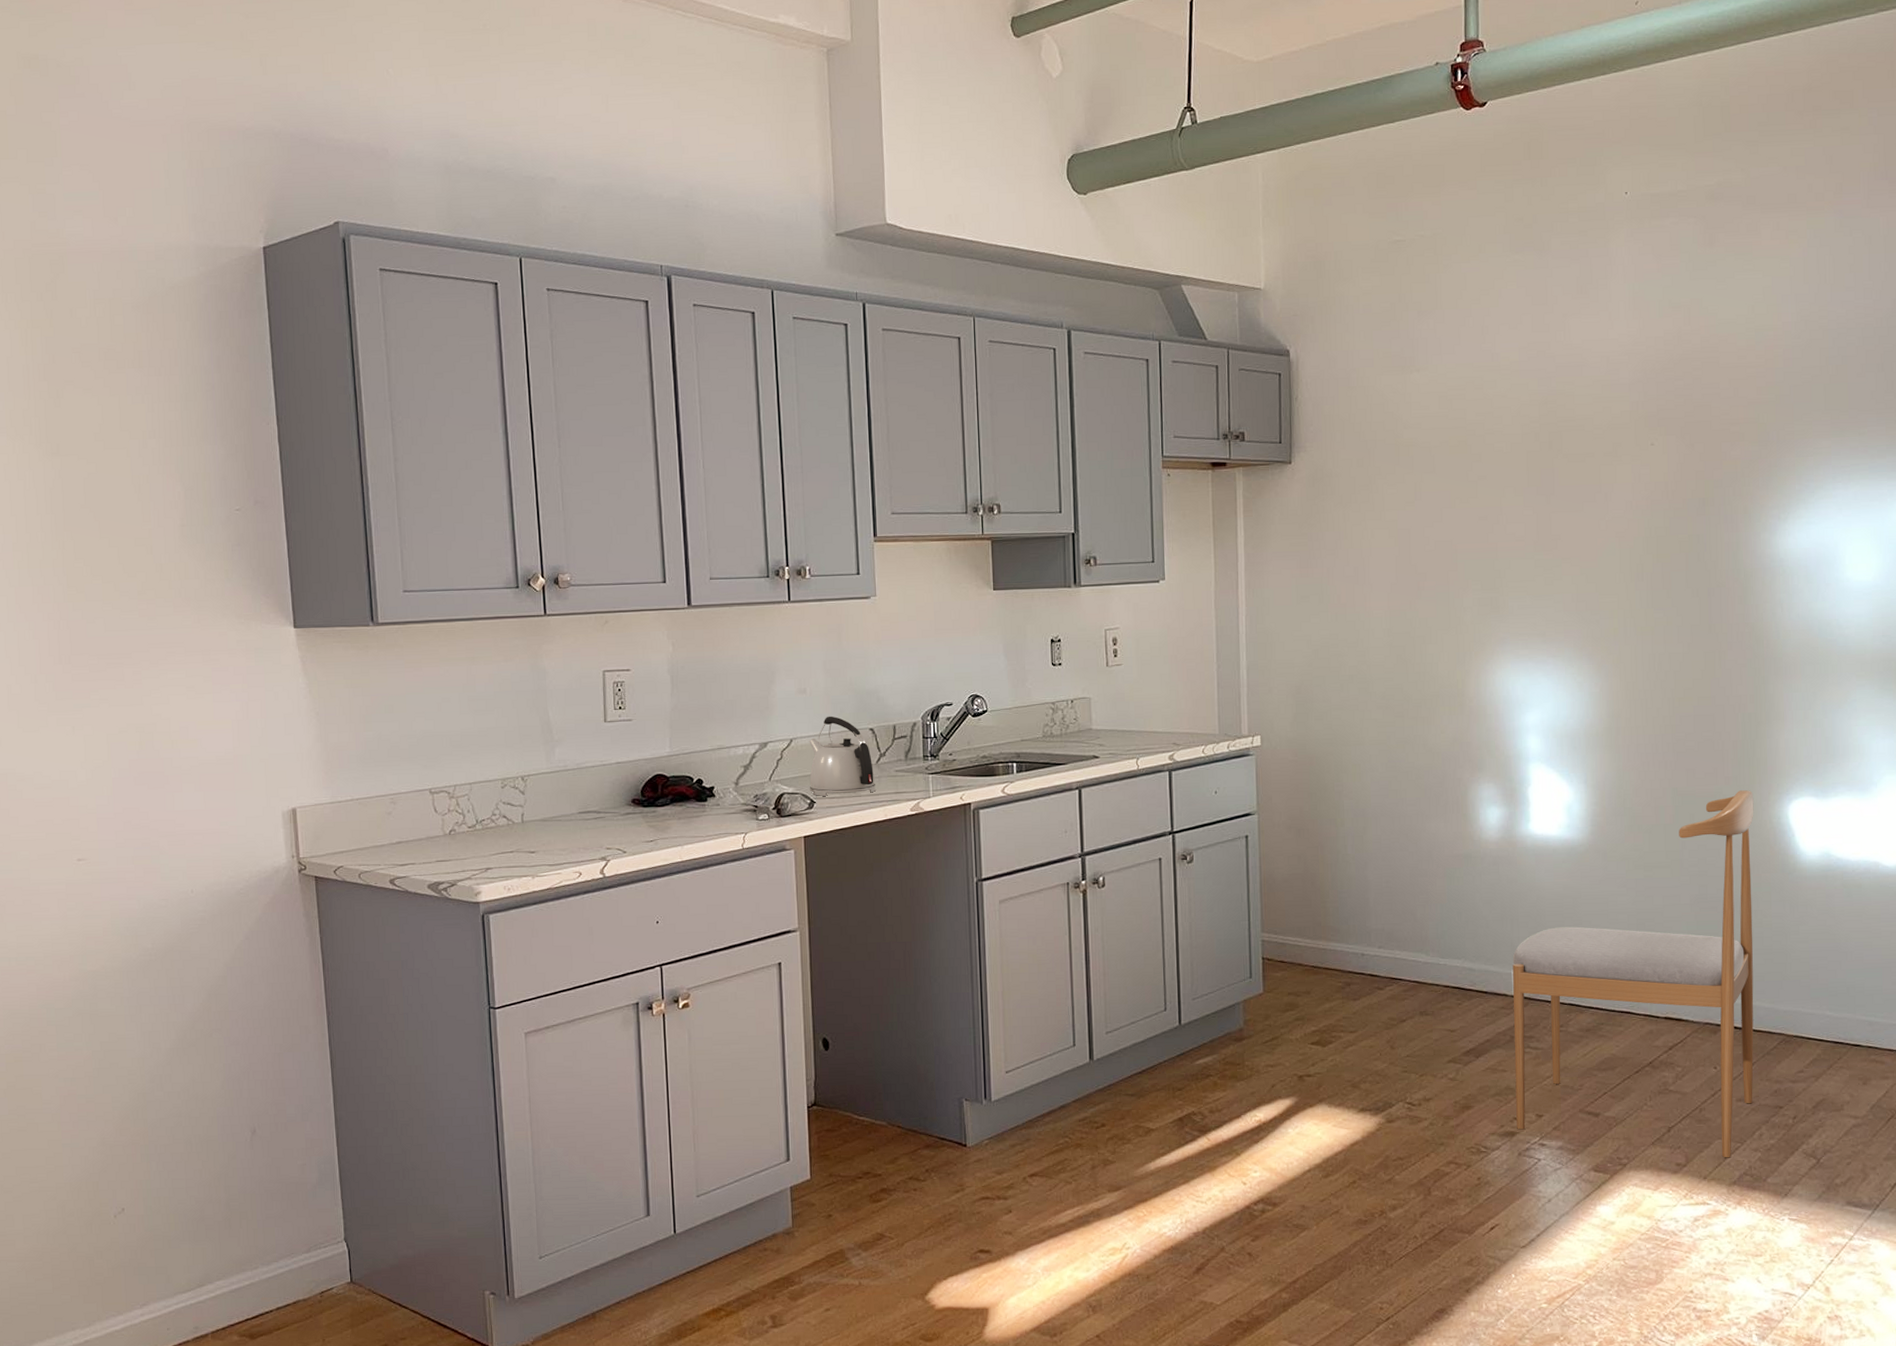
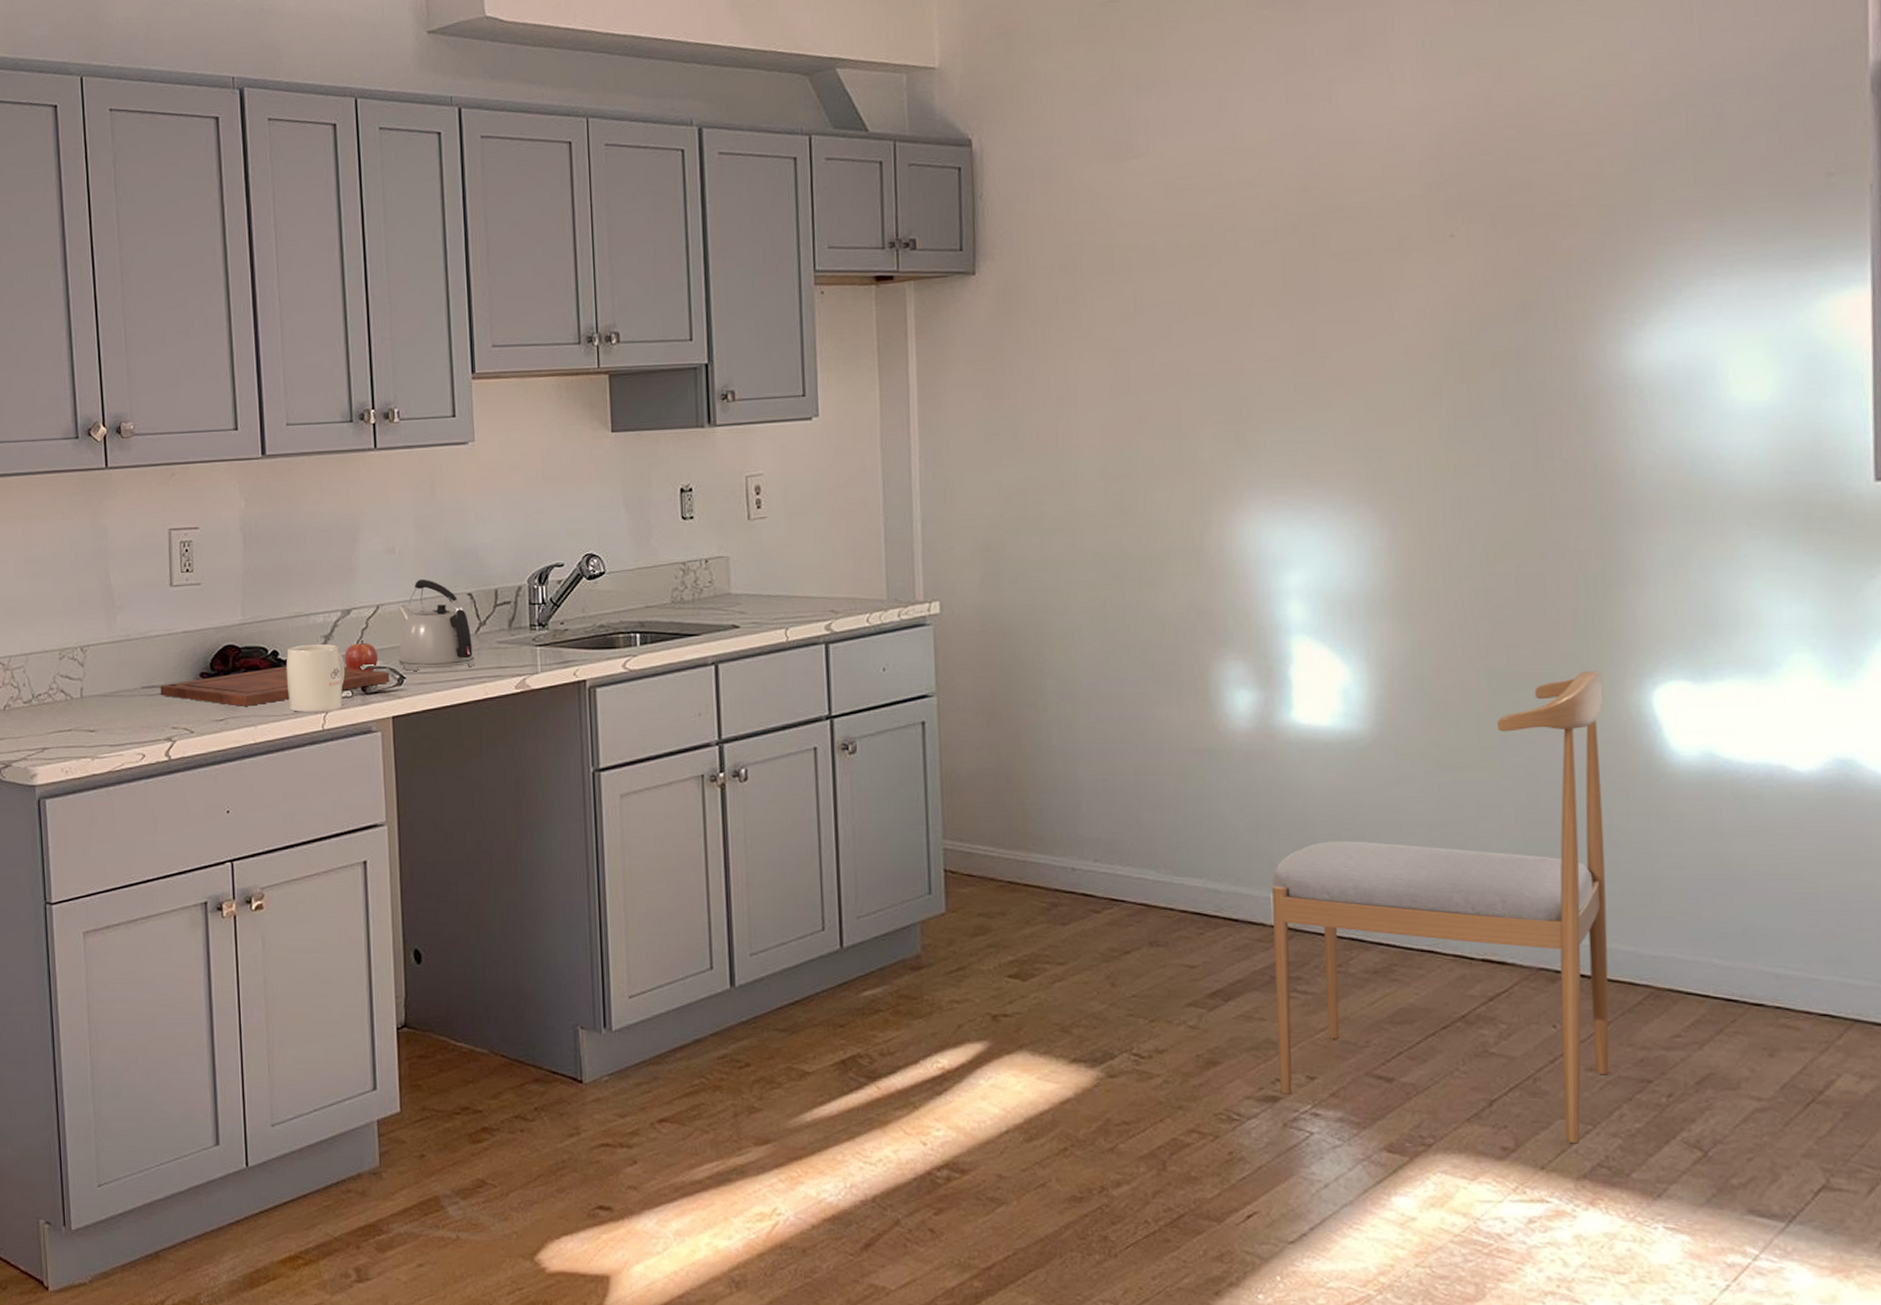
cutting board: none [595,793,802,829] -> present [160,666,390,706]
mug: none [709,773,762,834] -> present [286,643,345,713]
fruit: none [761,769,791,798] -> present [344,639,378,672]

